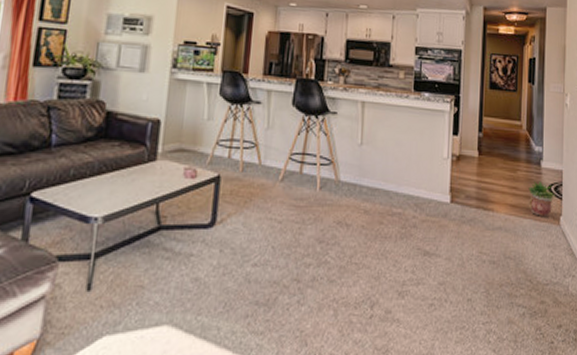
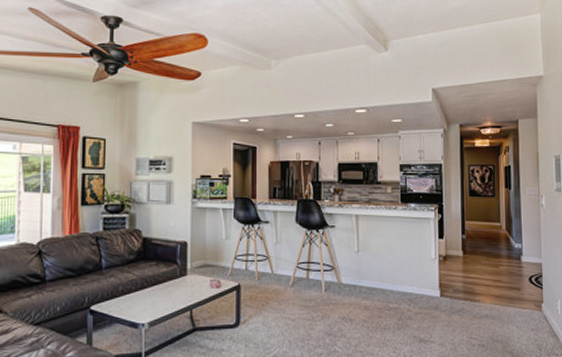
potted plant: present [528,180,556,216] -> none [511,273,537,304]

